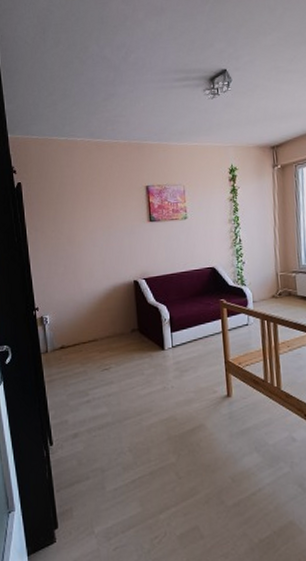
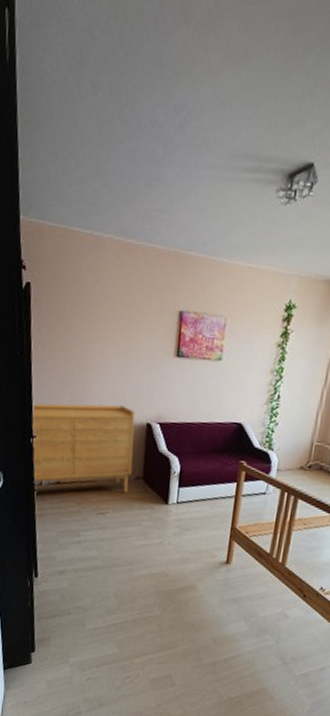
sideboard: none [31,269,127,352] -> present [31,403,136,493]

